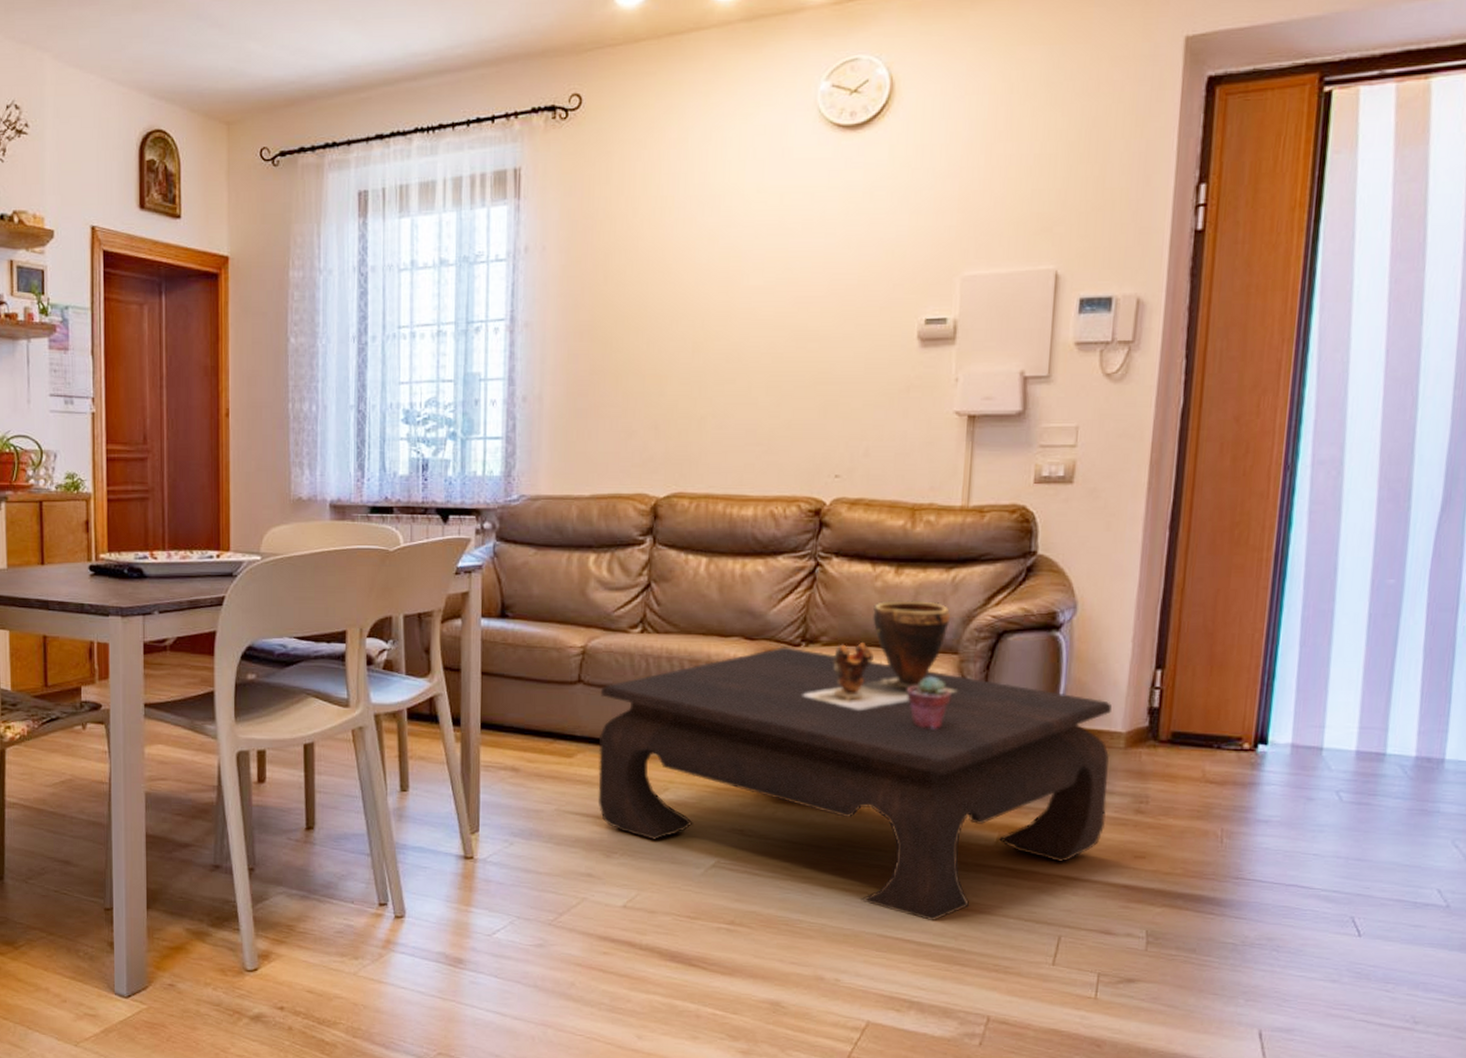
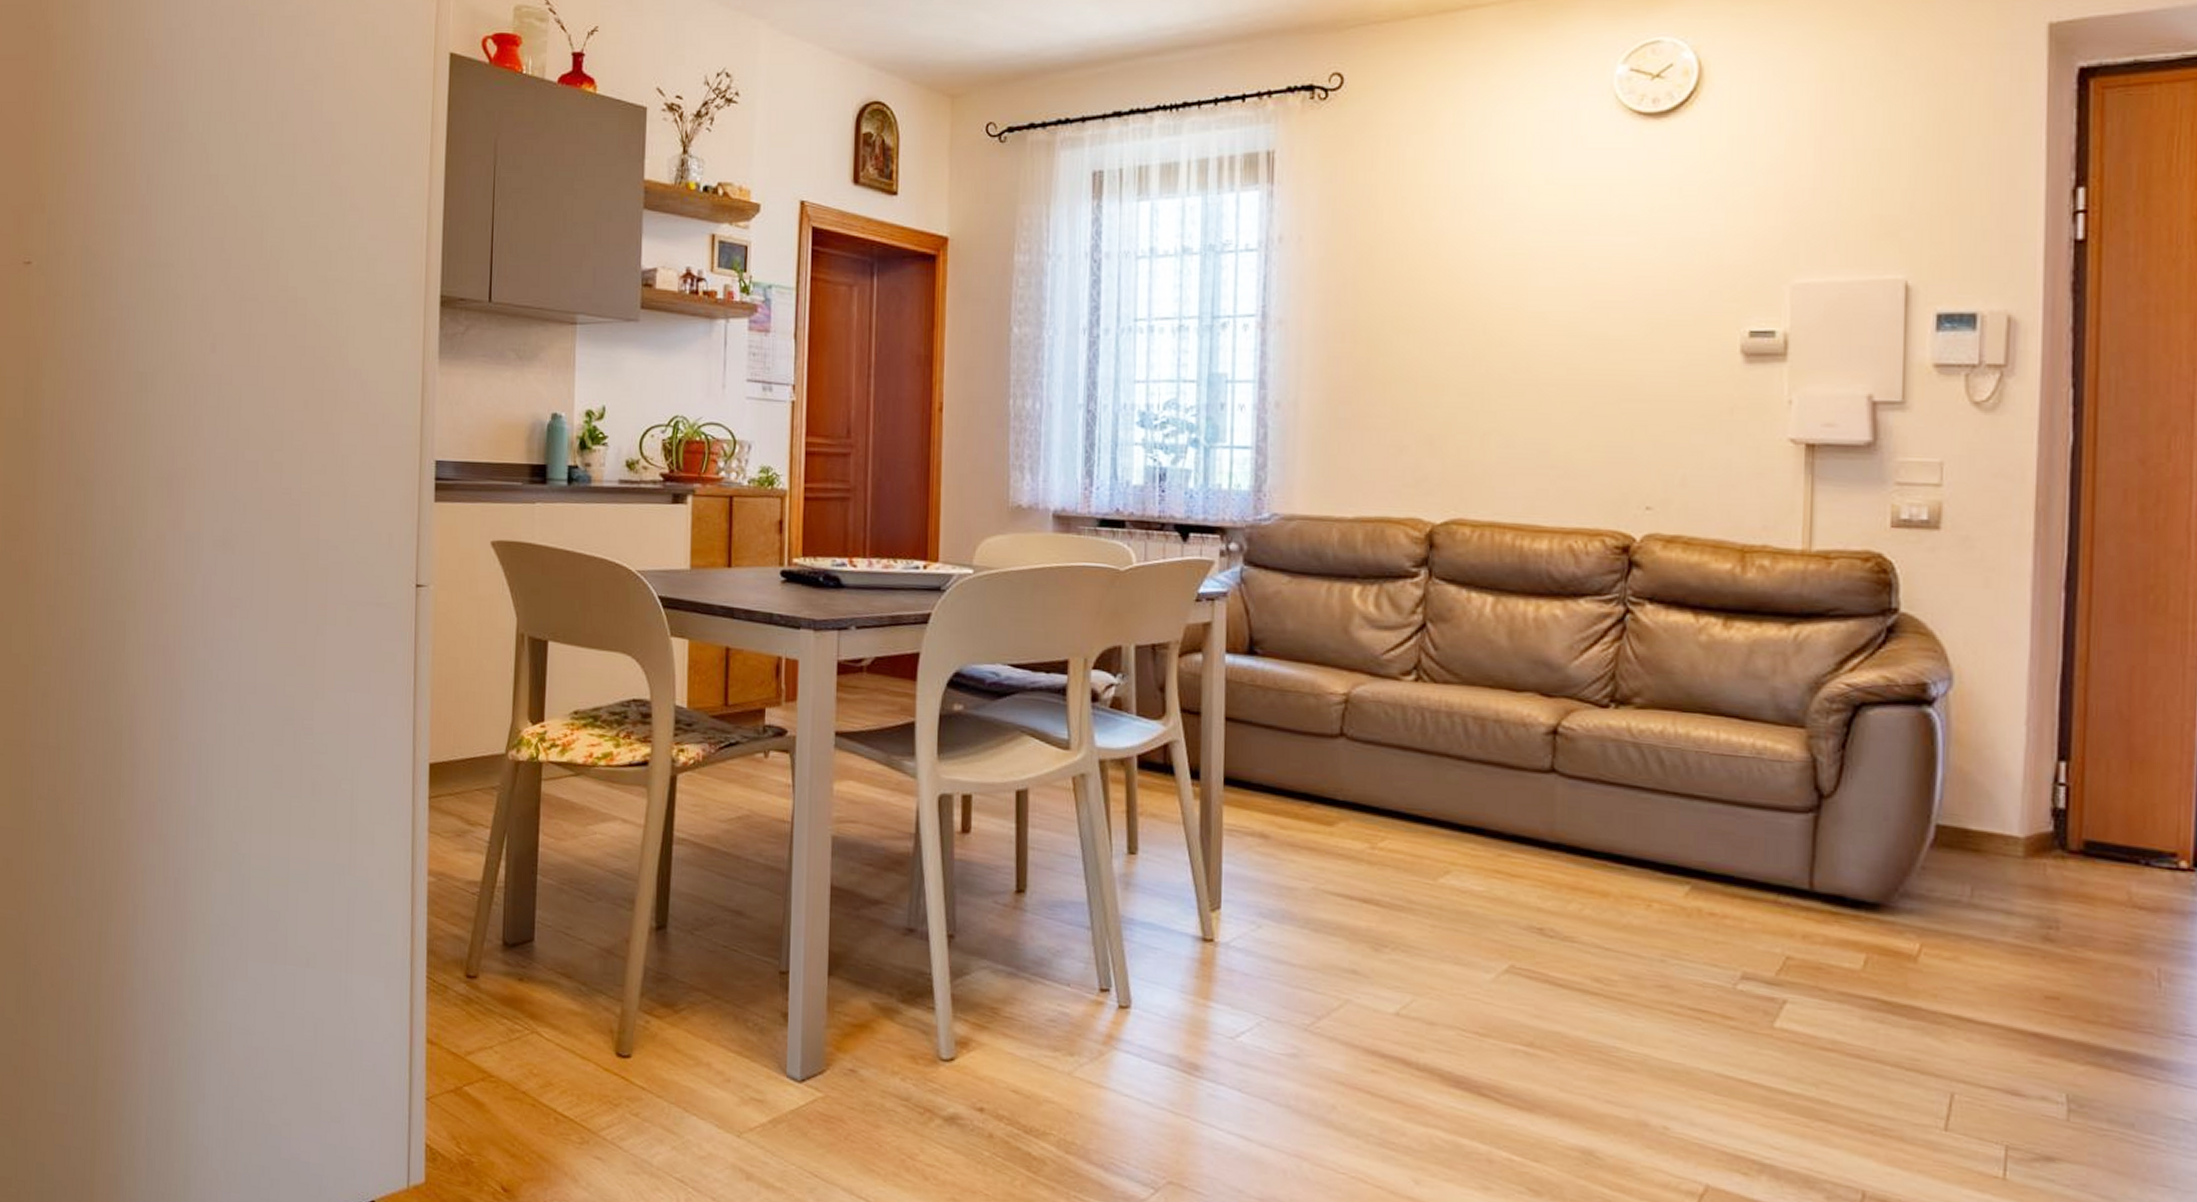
coffee table: present [598,647,1112,922] -> none [1364,707,2006,1062]
clay pot: present [802,599,958,710] -> none [1612,658,1806,790]
potted succulent: present [907,676,952,729] -> none [1743,753,1799,819]

